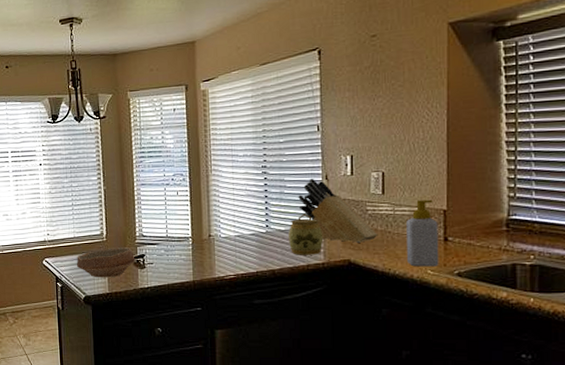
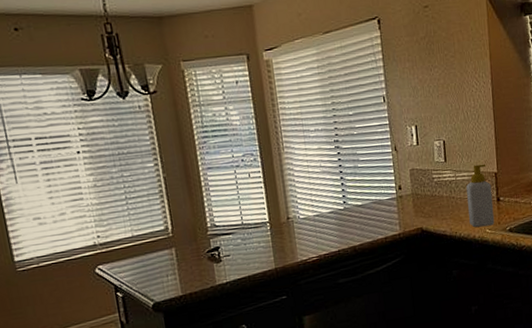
bowl: present [76,247,136,278] -> none [138,241,210,280]
jar: present [289,213,324,255] -> none [365,186,398,229]
knife block: present [298,179,378,243] -> none [371,151,445,211]

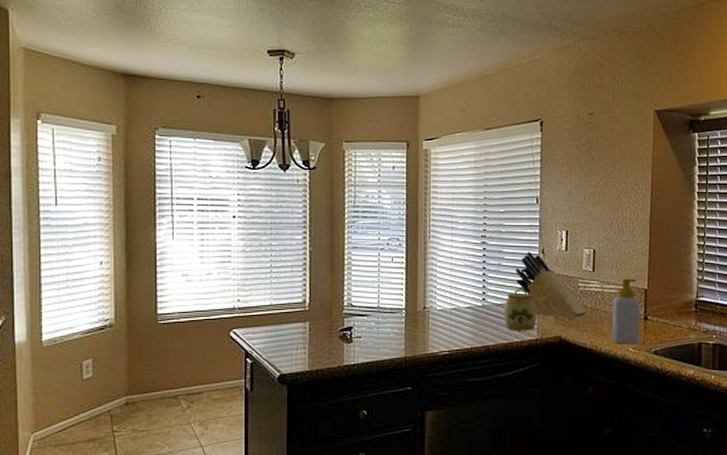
jar: none [365,186,398,229] -> present [504,287,538,331]
knife block: none [371,151,445,211] -> present [515,252,588,319]

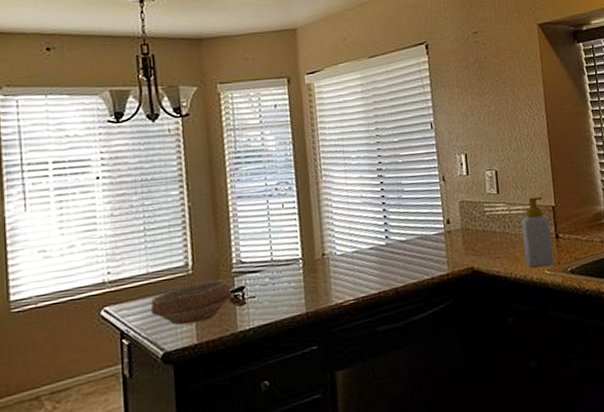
bowl: none [271,318,342,353] -> present [150,279,233,326]
jar: present [504,287,538,331] -> none [410,219,446,268]
knife block: present [515,252,588,319] -> none [417,181,498,248]

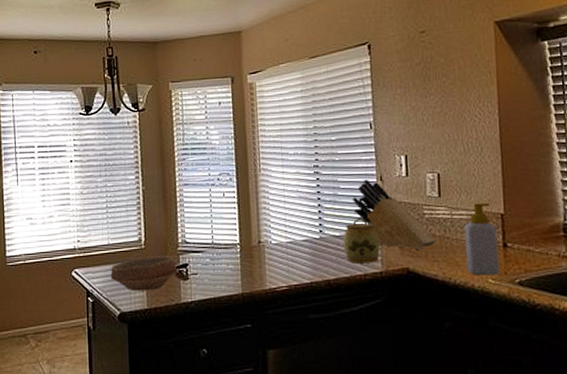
jar: none [410,219,446,268] -> present [344,217,380,264]
knife block: none [417,181,498,248] -> present [352,180,437,249]

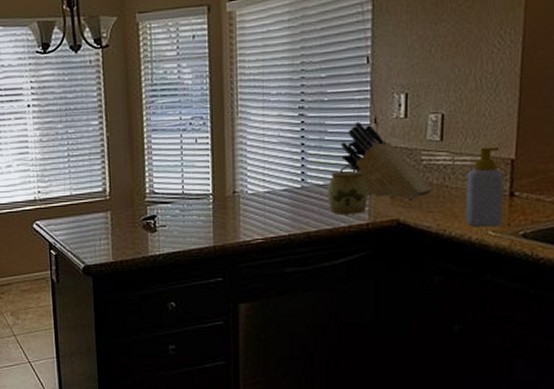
bowl: present [110,256,178,291] -> none [73,207,145,244]

